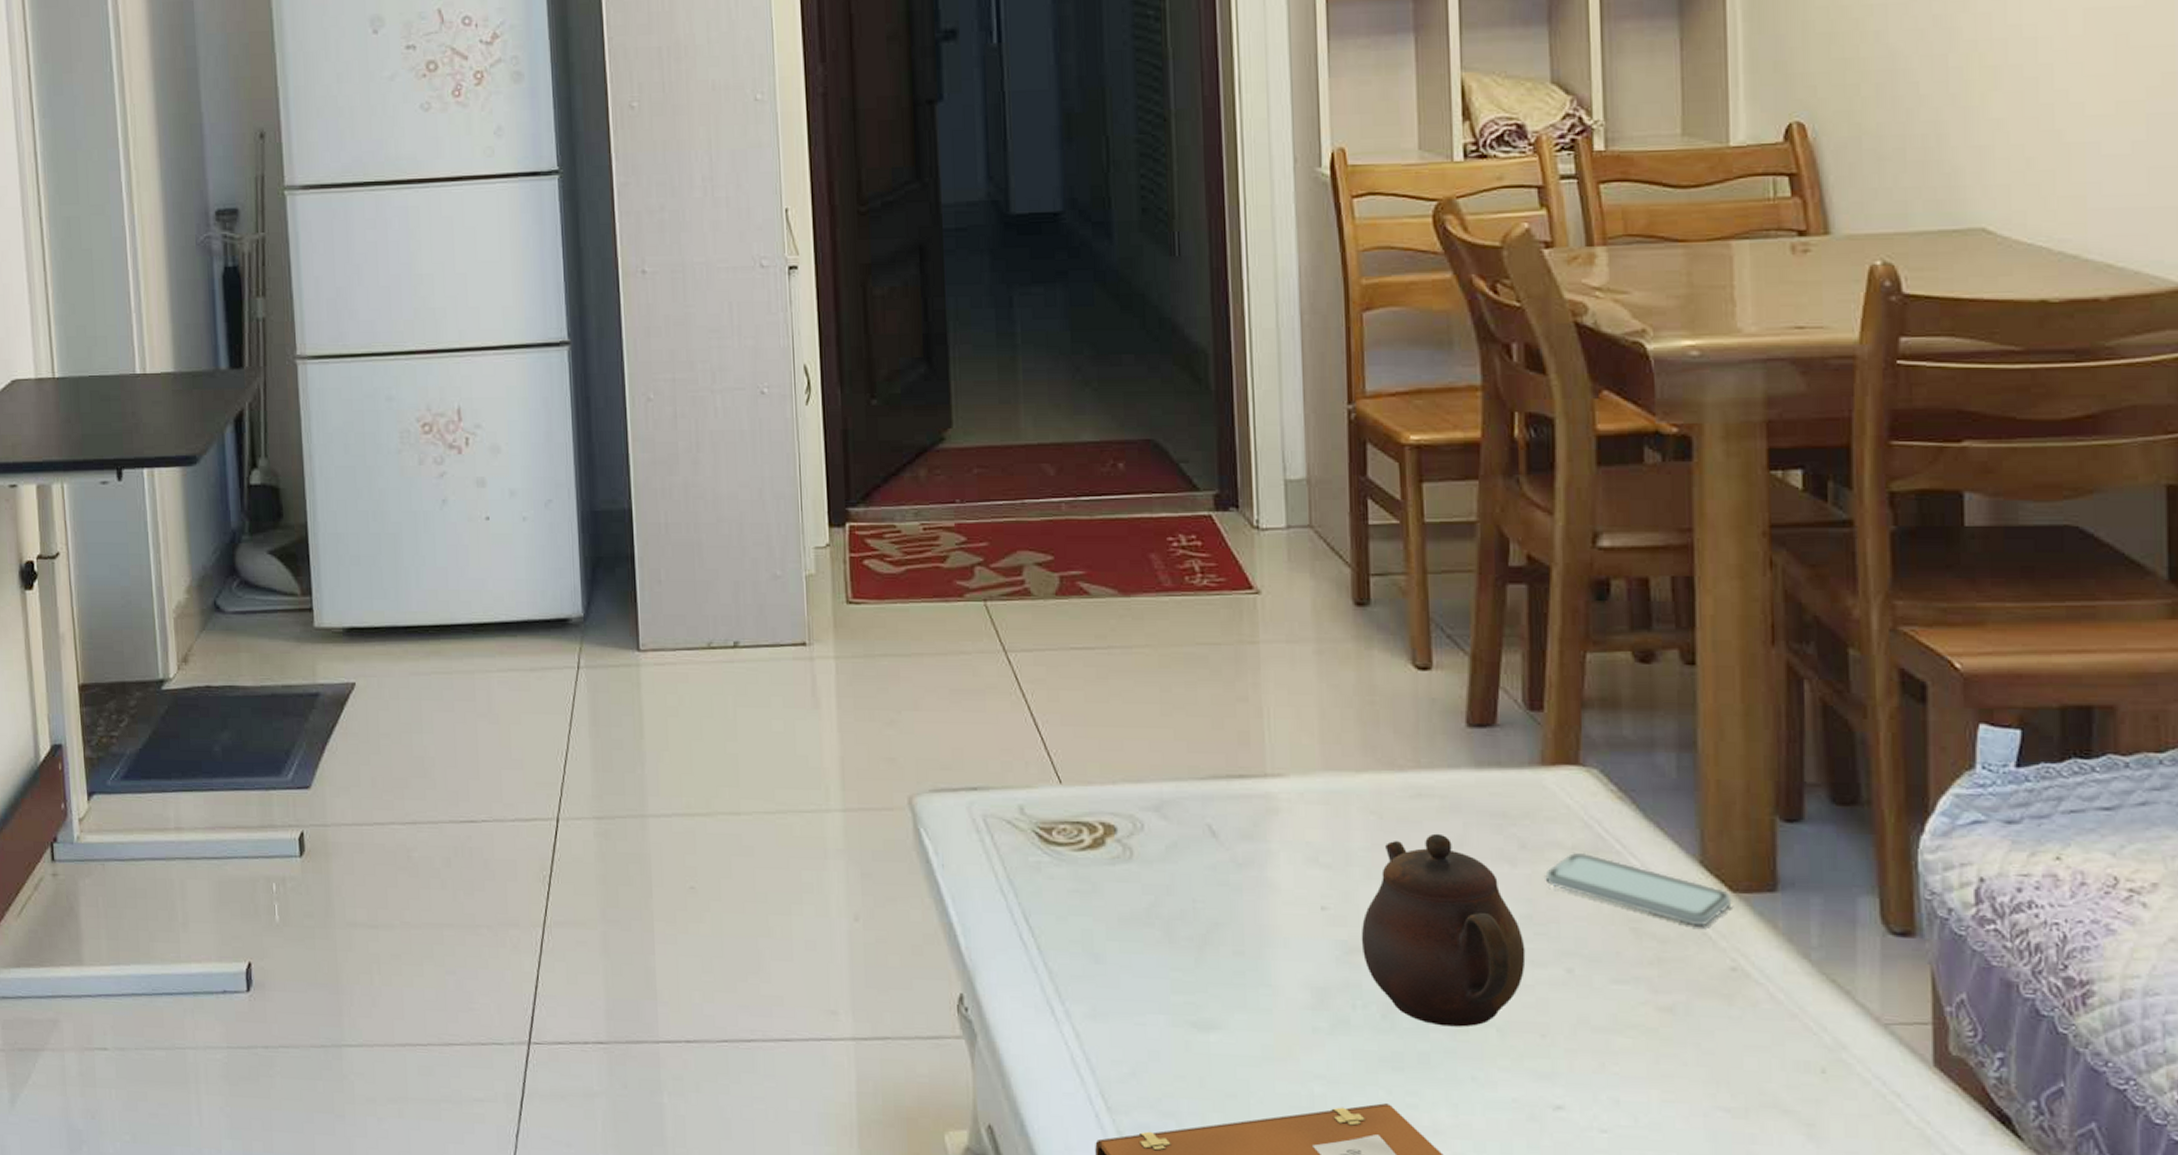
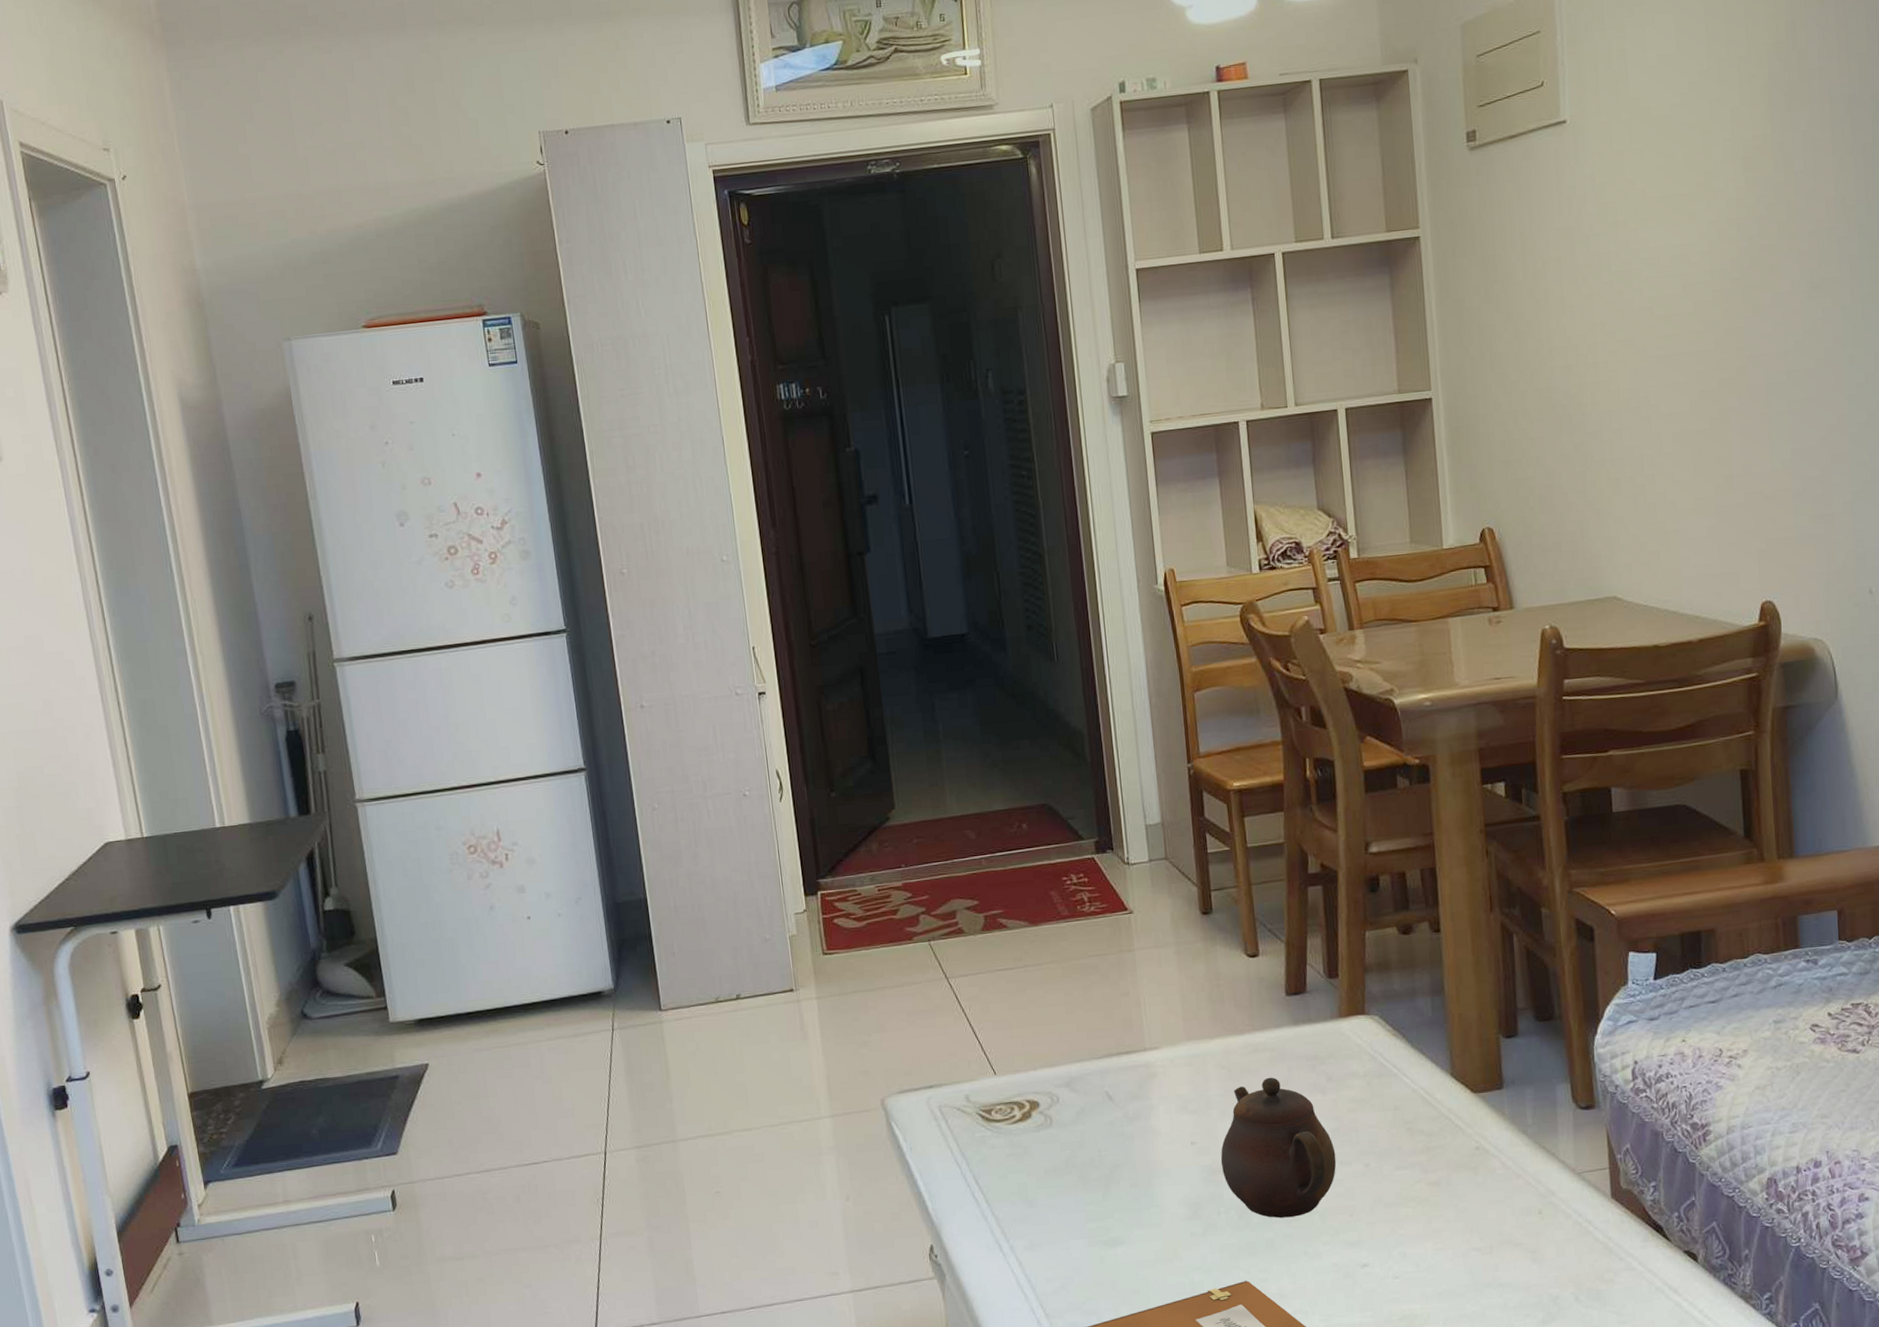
smartphone: present [1545,852,1732,927] -> none [1346,1077,1474,1121]

